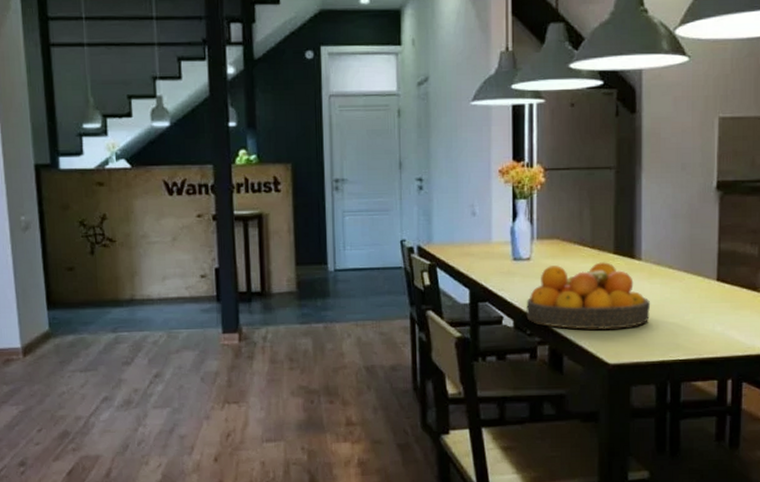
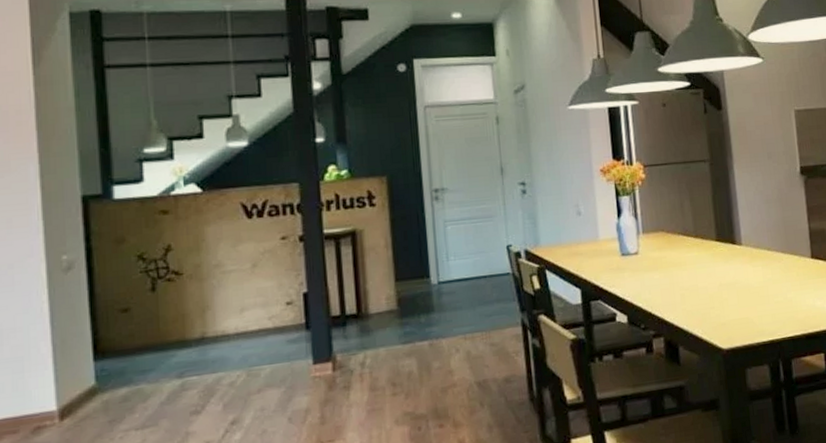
fruit bowl: present [526,262,650,330] -> none [638,250,756,319]

